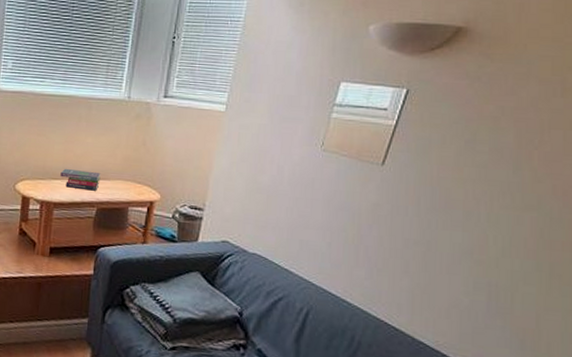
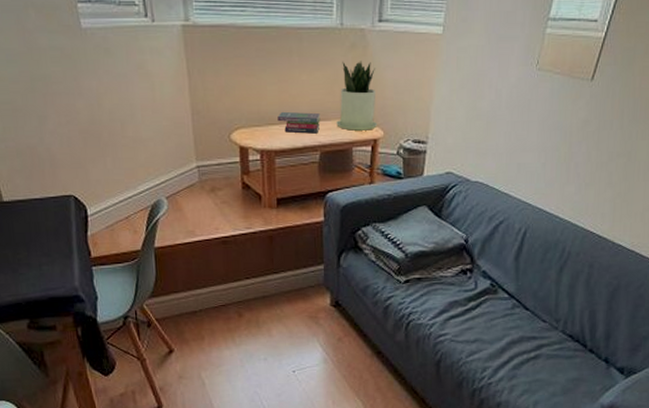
planter: none [115,129,157,193] -> present [336,61,378,131]

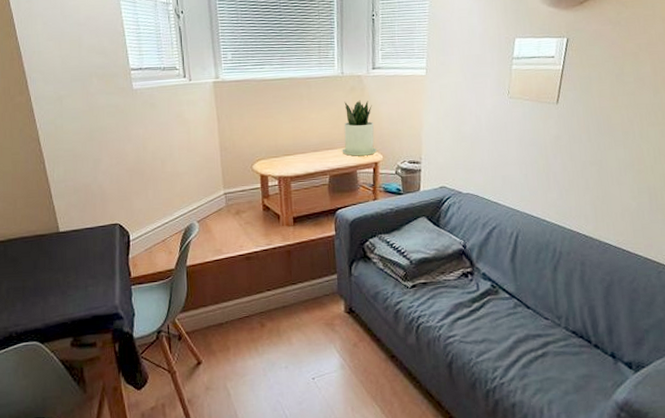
books: present [277,111,321,134] -> none [292,143,329,161]

